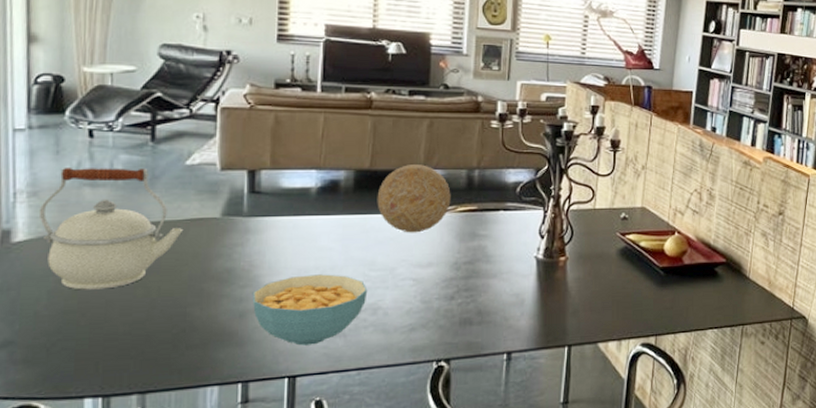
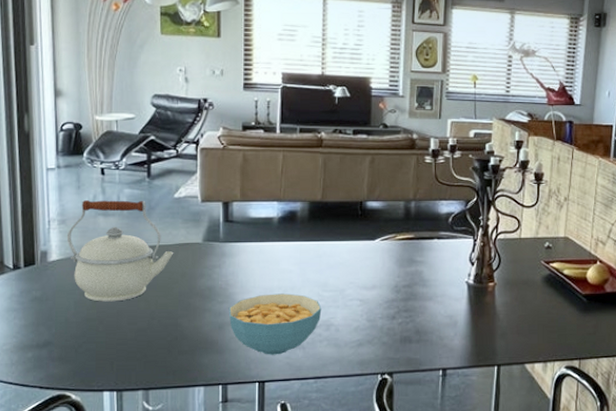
decorative ball: present [377,165,451,233] -> none [328,197,391,259]

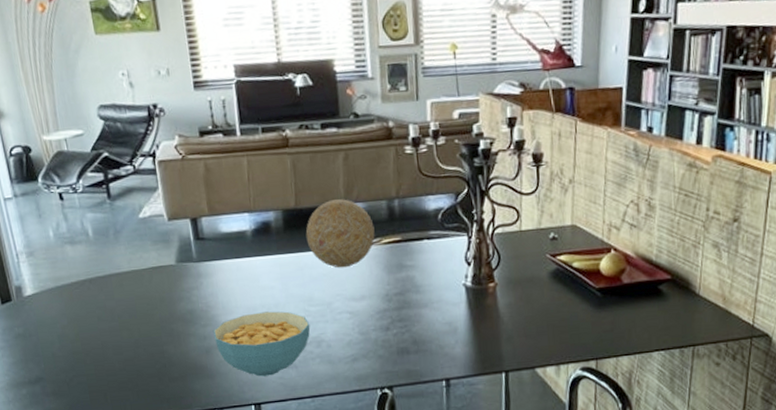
kettle: present [66,199,174,302] -> none [37,225,148,334]
decorative ball: none [328,197,391,259] -> present [305,199,375,268]

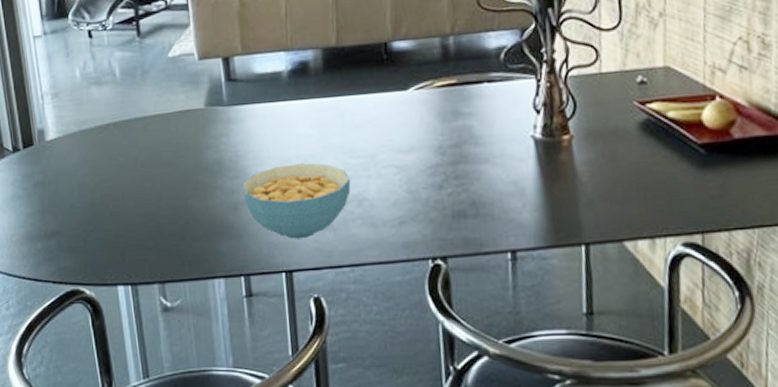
decorative ball: present [305,199,375,268] -> none [347,36,427,115]

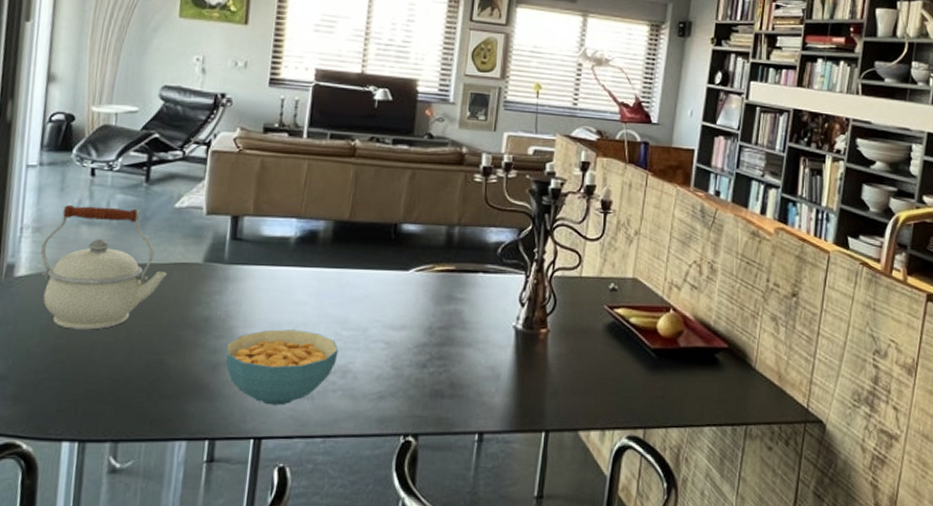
kettle: none [61,64,175,184] -> present [40,204,167,330]

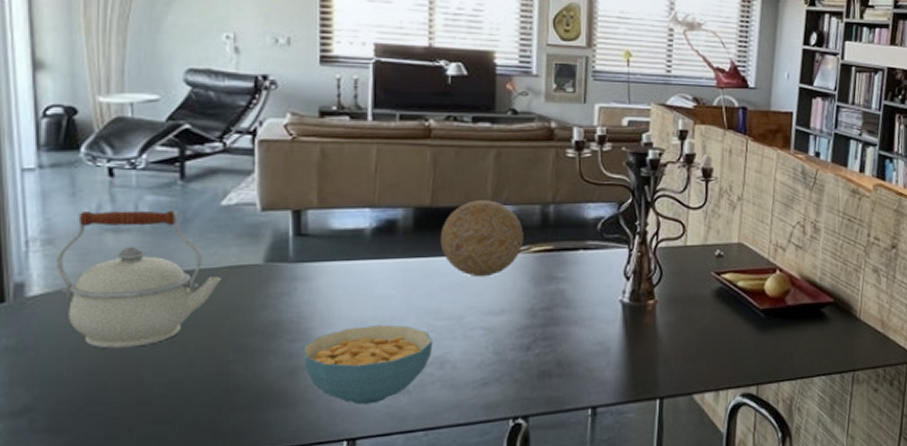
decorative ball: none [354,218,429,292] -> present [440,200,524,277]

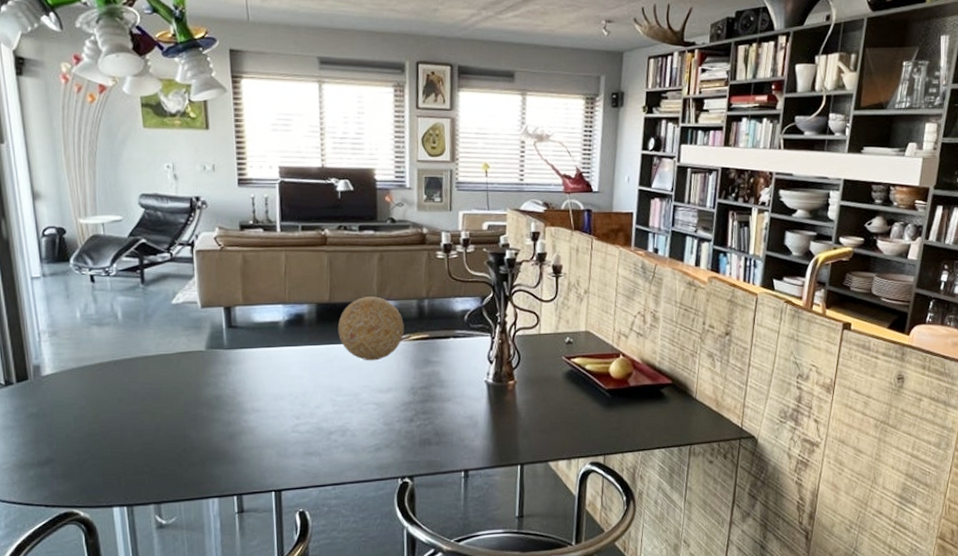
kettle: present [55,210,222,349] -> none [59,308,176,416]
cereal bowl: present [302,325,433,405] -> none [238,400,336,464]

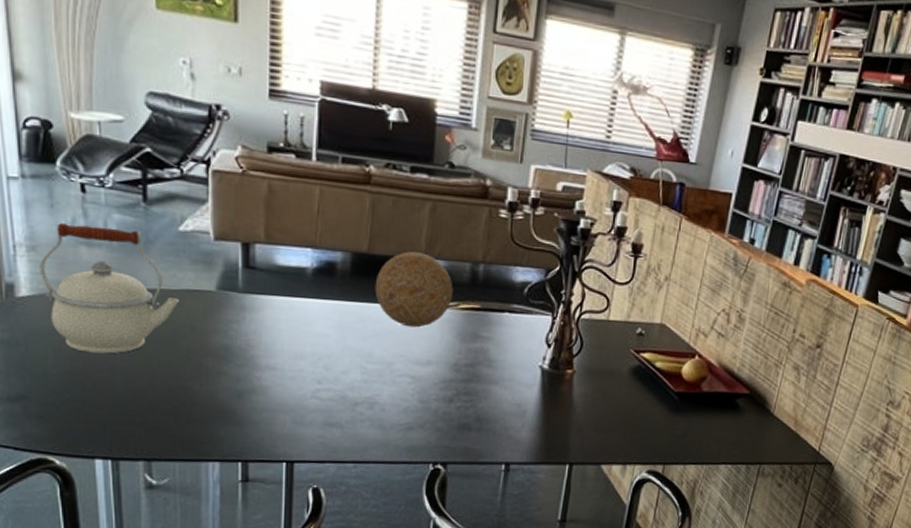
kettle: none [59,308,176,416] -> present [38,222,180,354]

